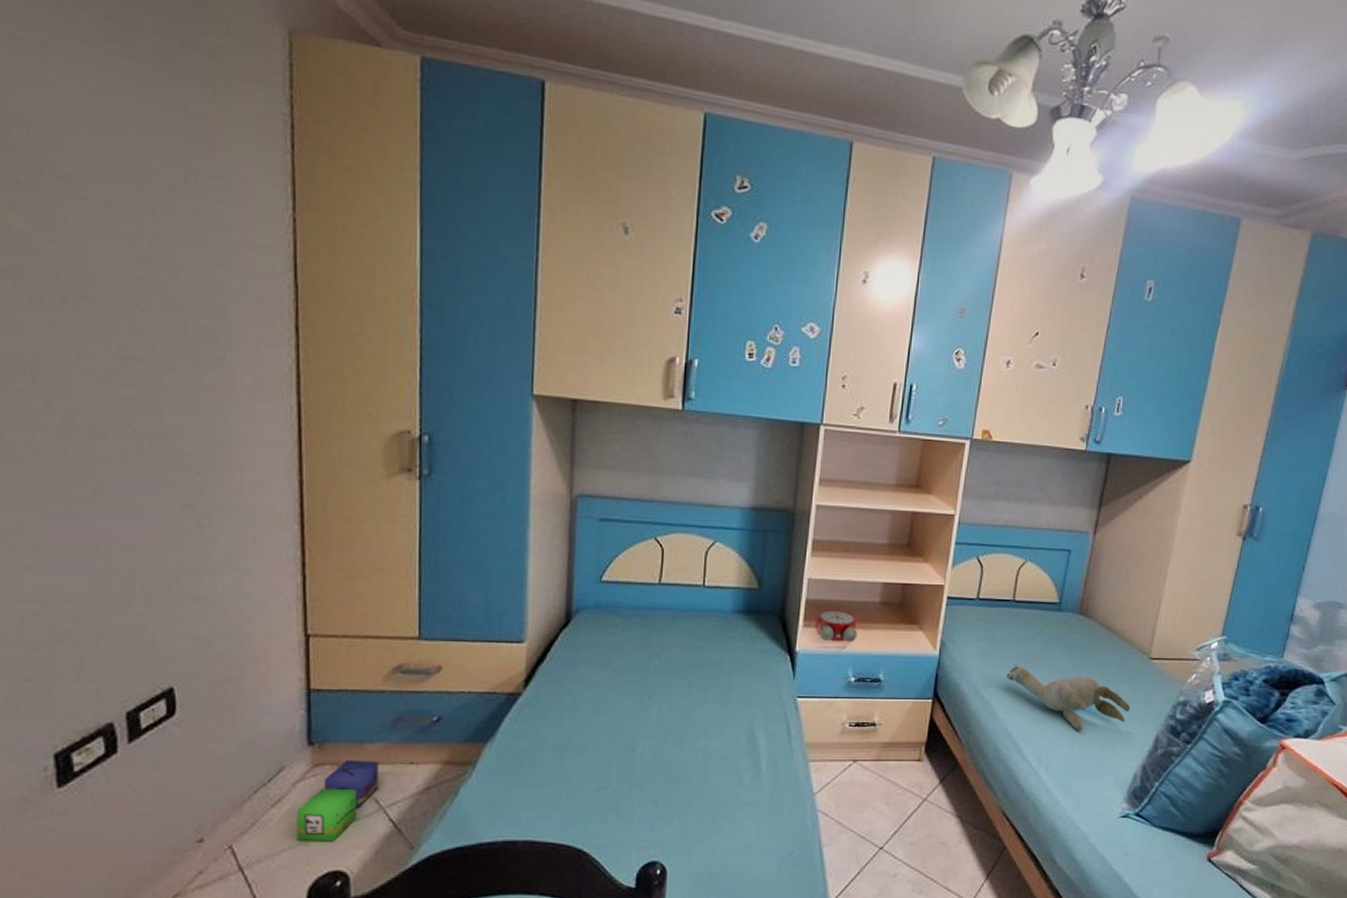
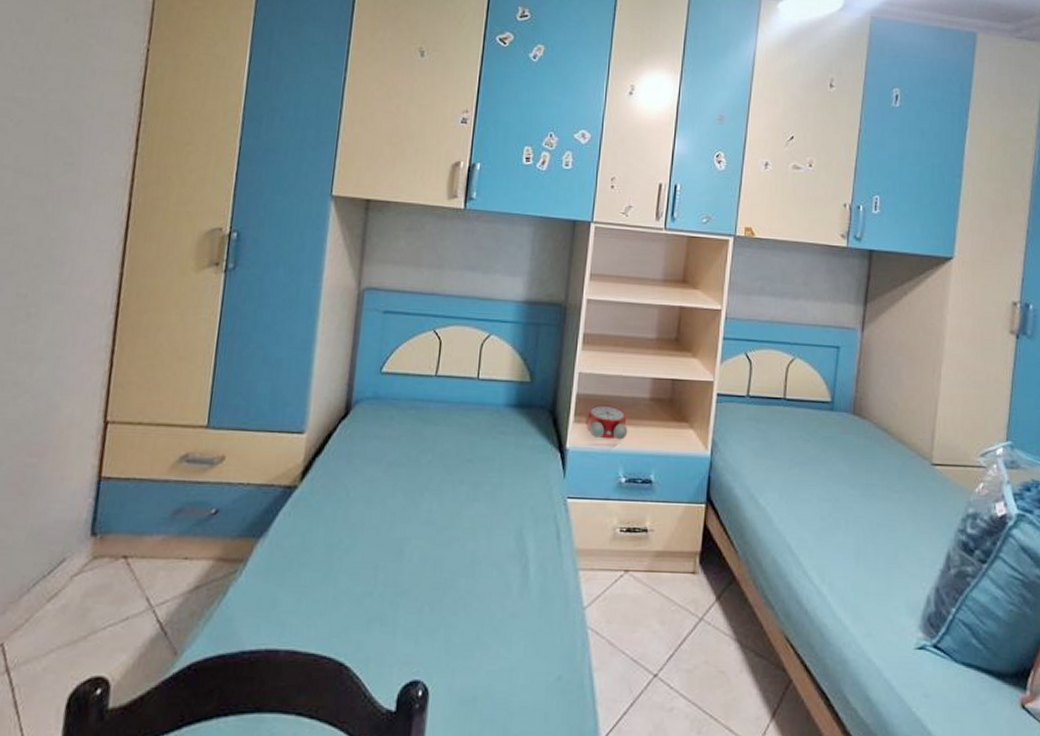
toy box: present [297,759,379,842] -> none [66,552,155,643]
plush toy: present [1007,664,1131,731] -> none [782,467,916,545]

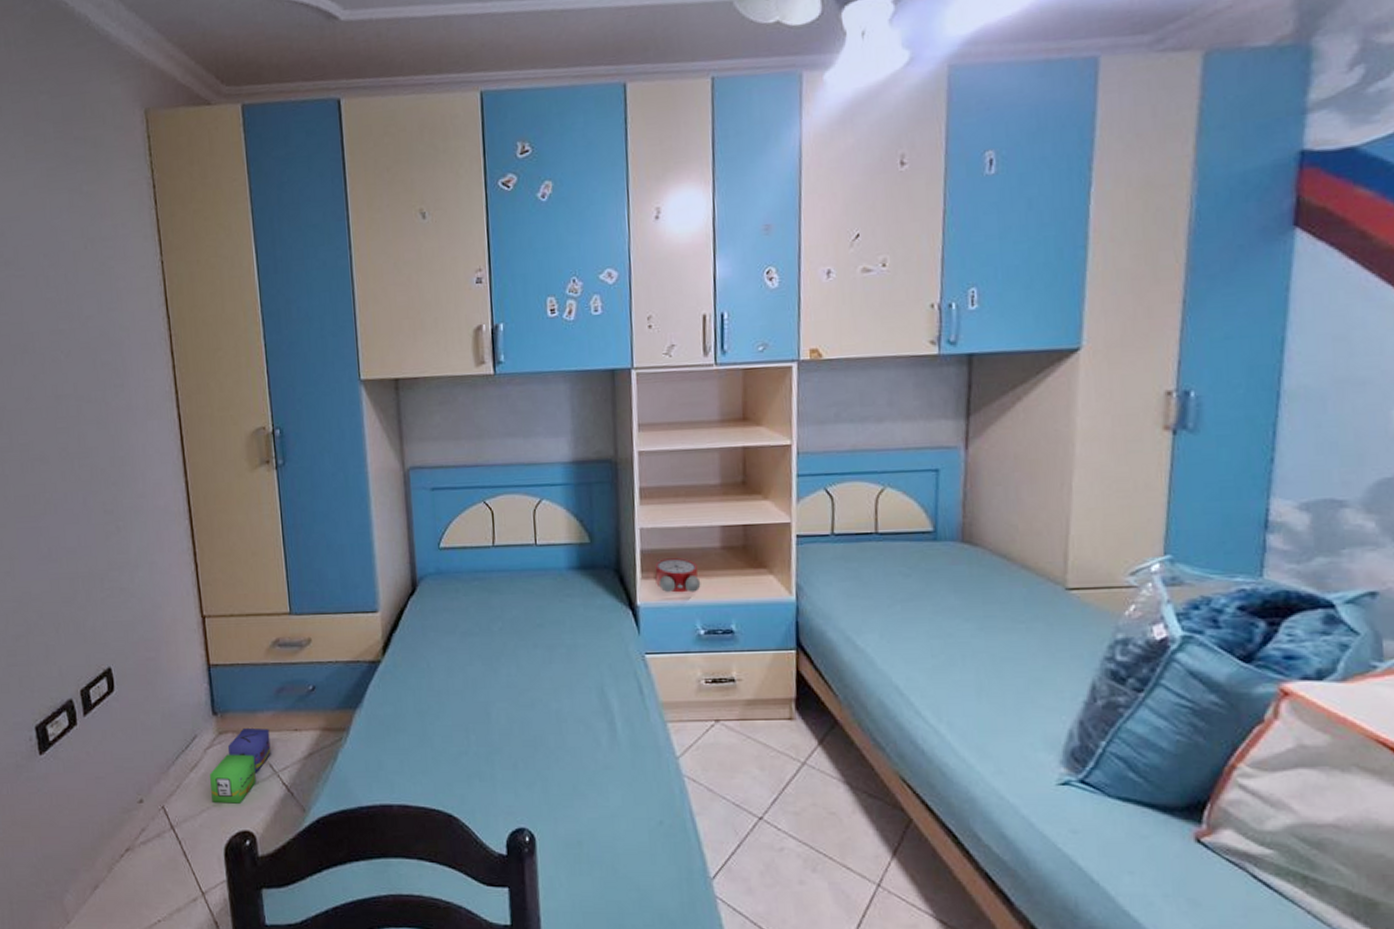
toy box: none [66,552,155,643] -> present [210,727,271,804]

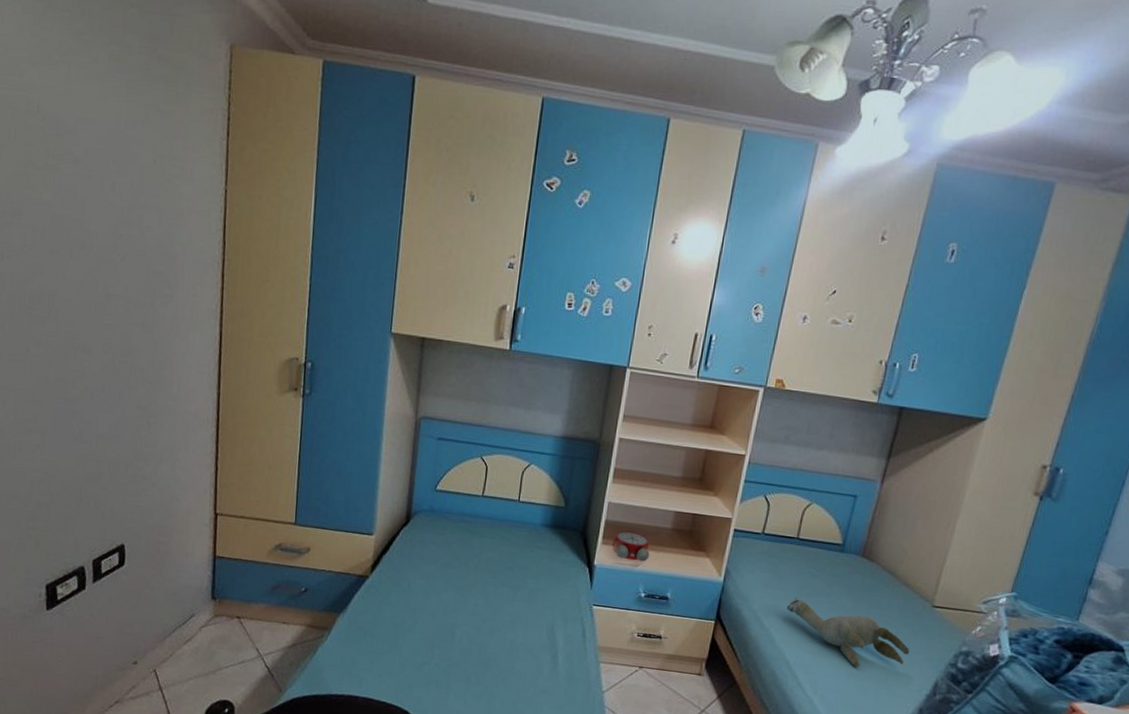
toy box: present [210,727,271,804] -> none [200,614,261,677]
plush toy: none [881,606,1050,681] -> present [787,597,910,668]

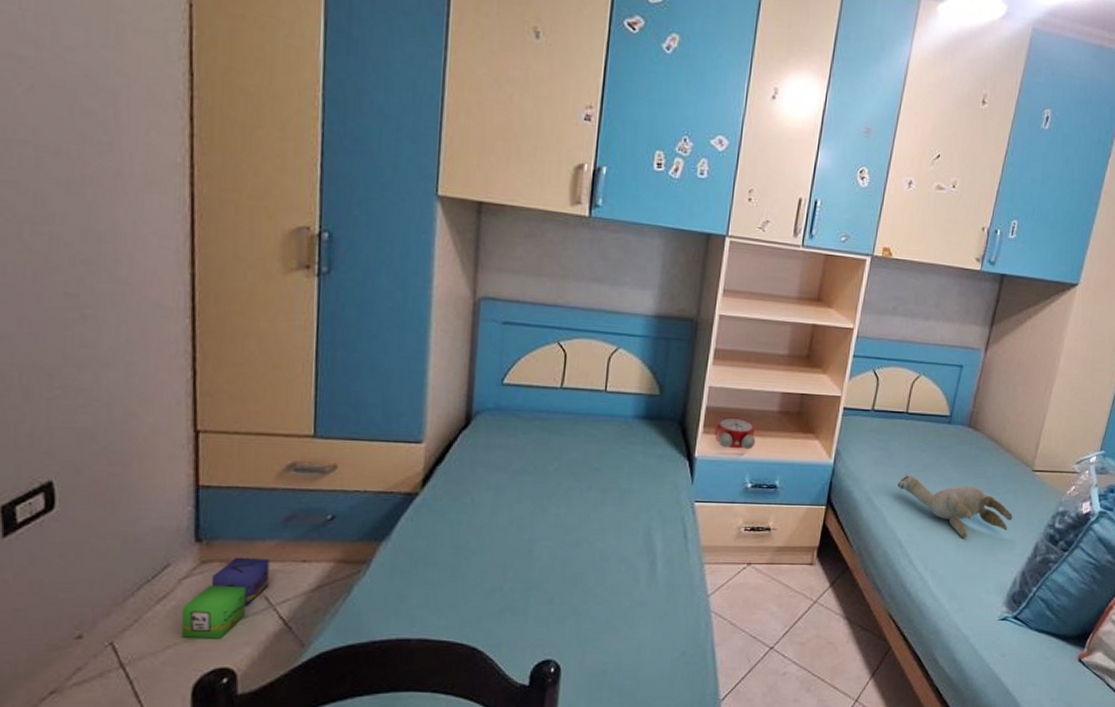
toy box: none [200,614,261,677] -> present [182,557,270,639]

